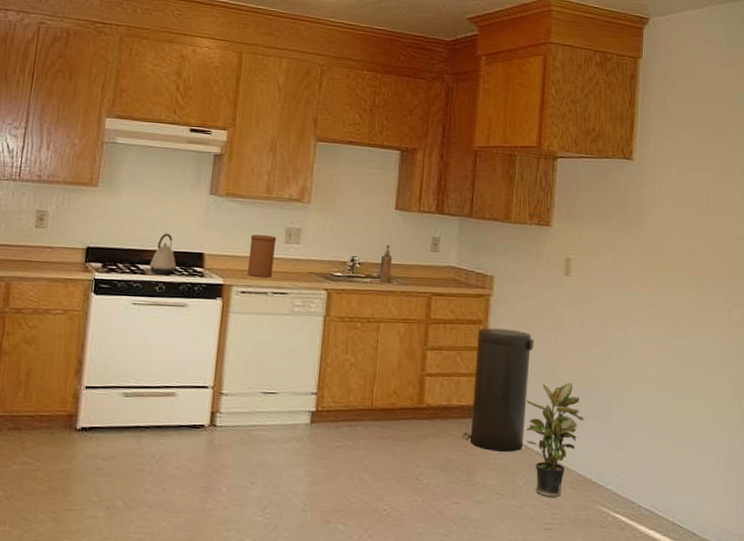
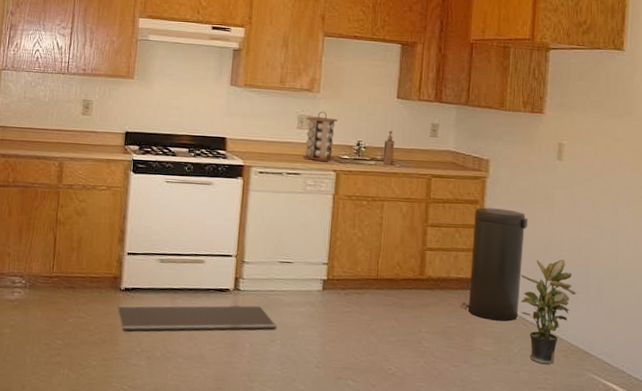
door mat: none [72,442,258,479] -> present [117,304,276,333]
kettle: present [150,233,176,275] -> none [180,119,202,157]
canister: present [247,234,277,277] -> none [264,121,290,160]
spice rack: none [290,223,330,280] -> present [302,111,338,162]

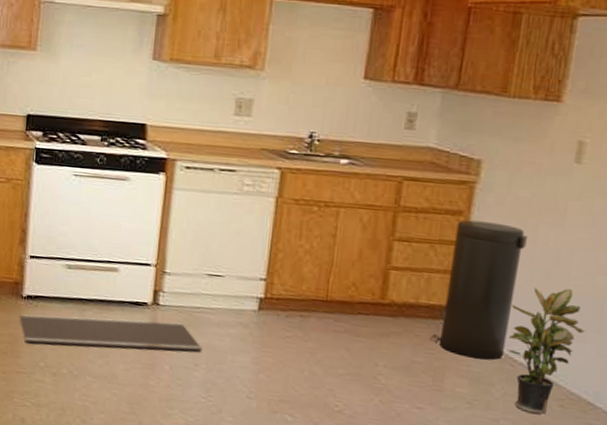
spice rack: present [302,111,338,162] -> none [239,93,286,157]
soap dispenser: present [374,130,399,168] -> none [330,119,362,168]

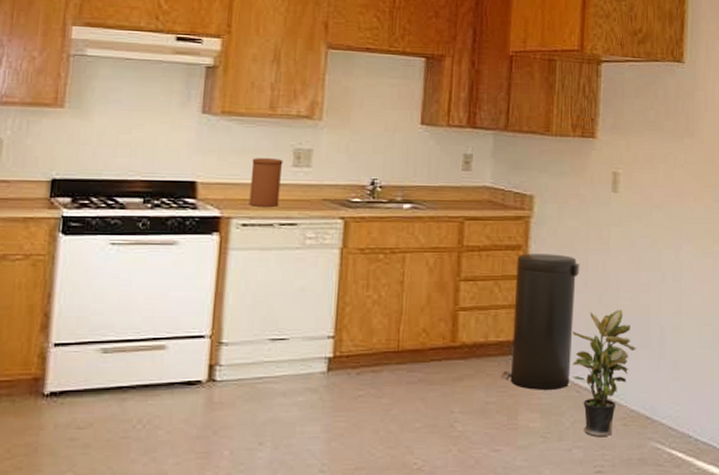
door mat: present [19,314,201,352] -> none [39,398,266,453]
canister: none [192,105,226,153] -> present [249,158,283,207]

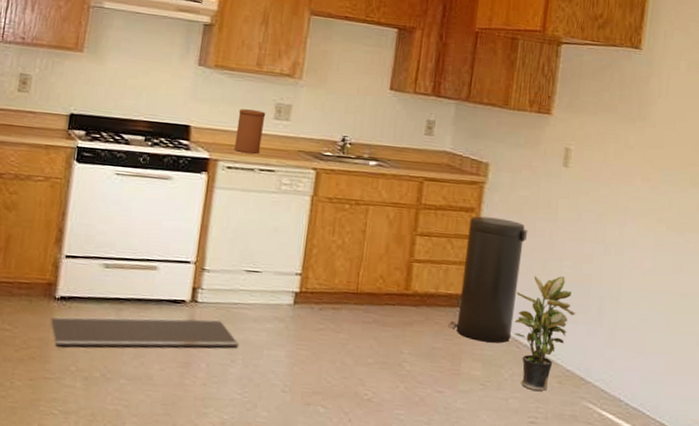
door mat: none [39,398,266,453] -> present [50,316,238,349]

